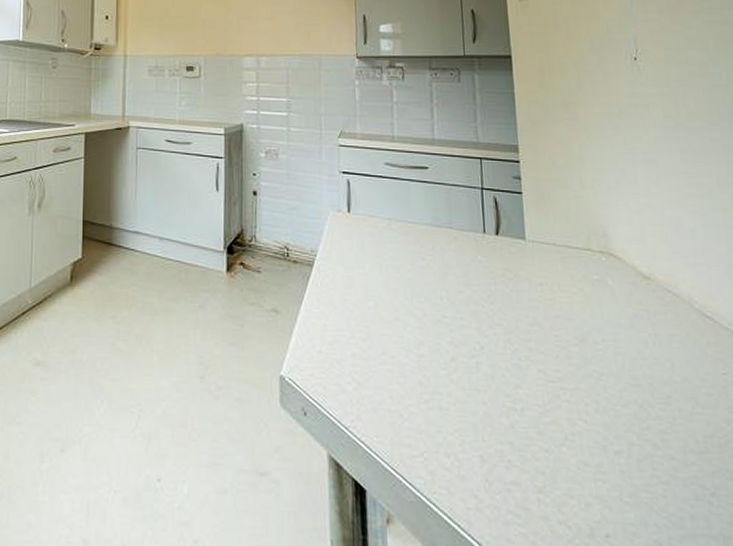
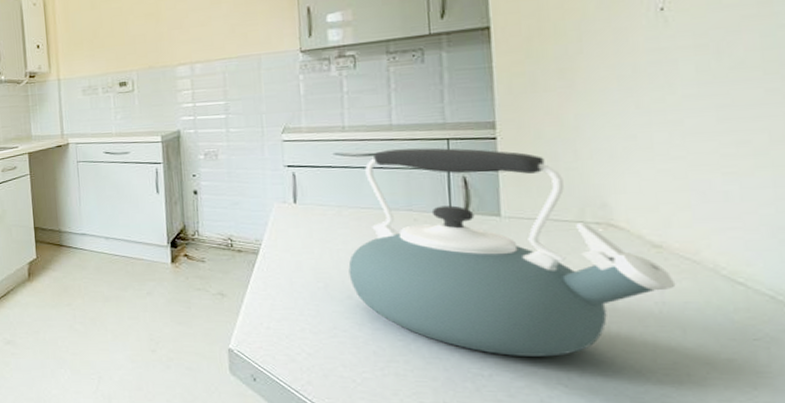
kettle: none [396,164,664,389] -> present [348,147,676,357]

